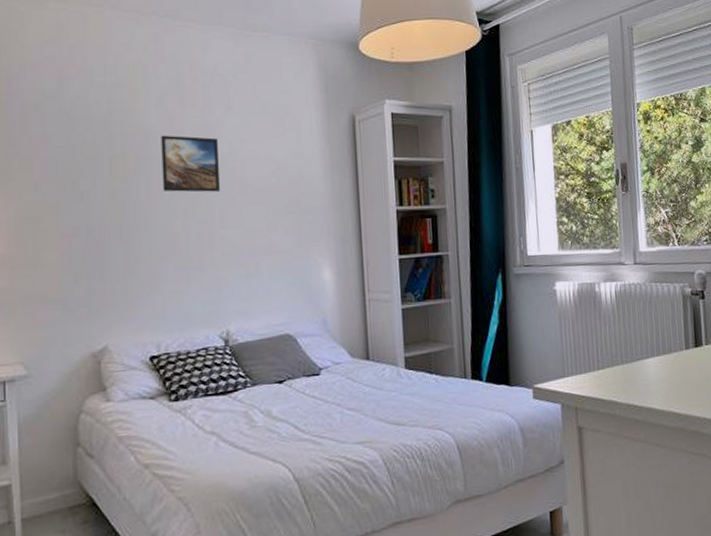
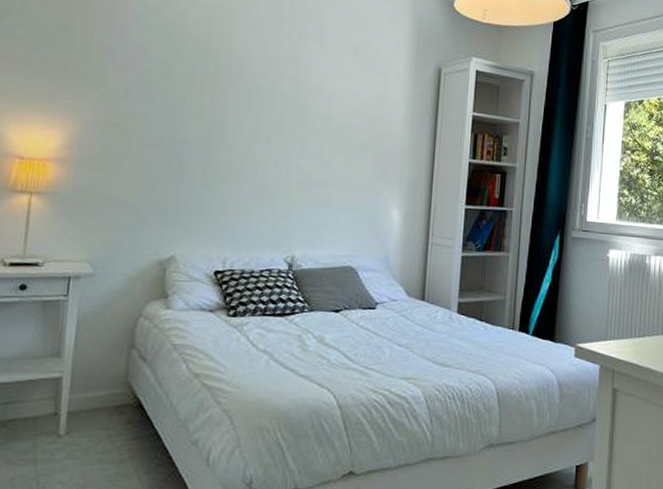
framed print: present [161,135,221,193] -> none [249,61,308,122]

